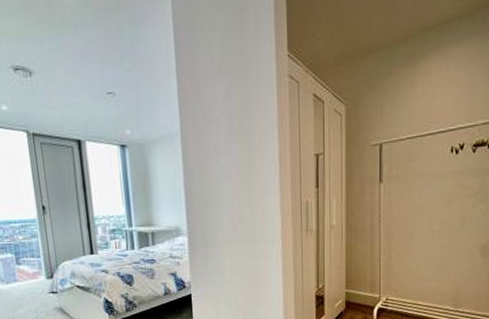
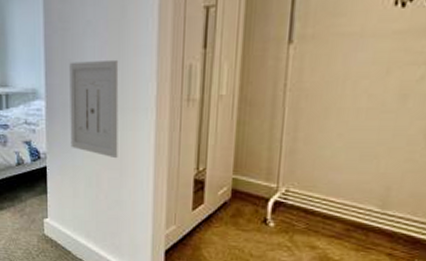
wall art: none [207,199,253,283] -> present [69,59,119,159]

